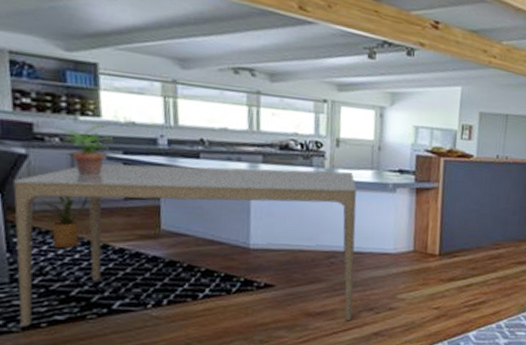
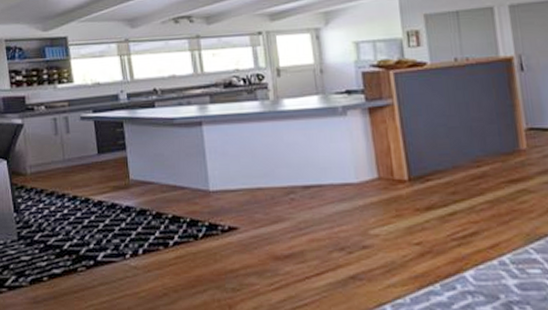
dining table: present [13,163,357,327] -> none [15,101,323,282]
house plant: present [34,195,90,249] -> none [32,155,73,206]
potted plant: present [56,122,114,175] -> none [41,88,85,136]

